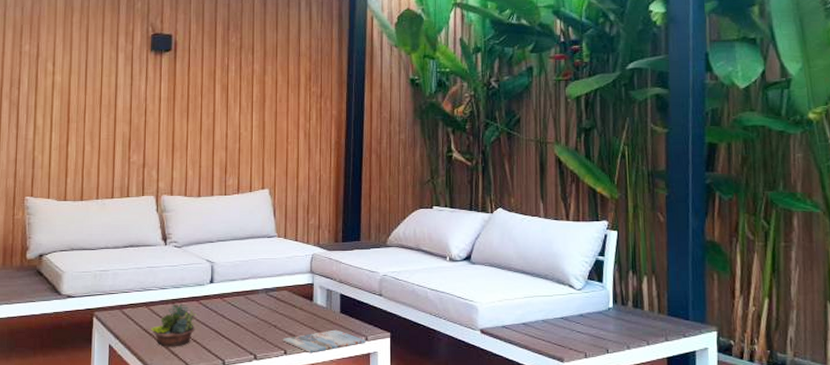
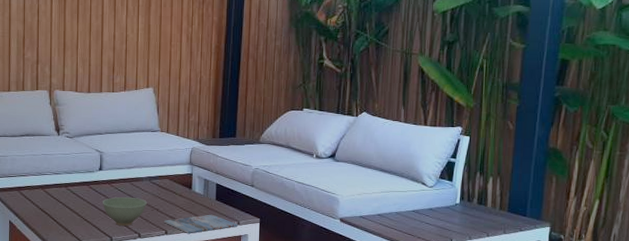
succulent planter: present [151,302,197,346] -> none [46,186,87,224]
bowl: none [213,312,263,346] -> present [102,196,147,226]

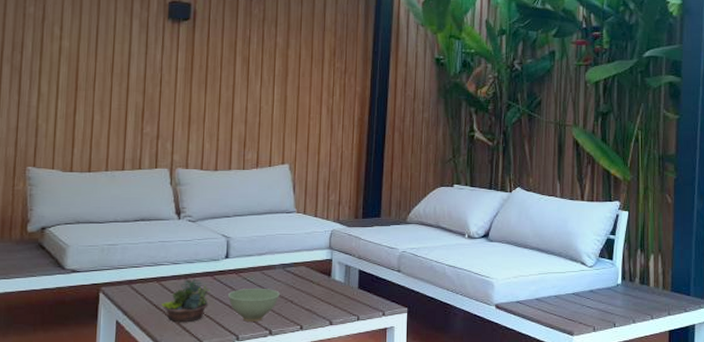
succulent planter: none [46,186,87,224] -> present [162,278,210,322]
magazine: present [163,214,238,233] -> none [298,305,383,328]

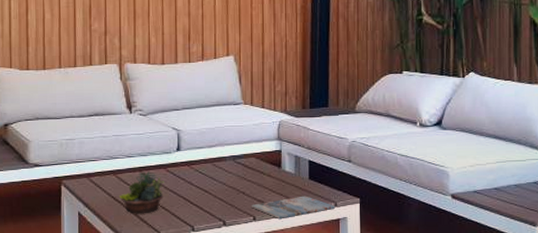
bowl: present [227,288,280,322] -> none [181,179,231,213]
magazine: none [298,305,383,328] -> present [251,196,336,218]

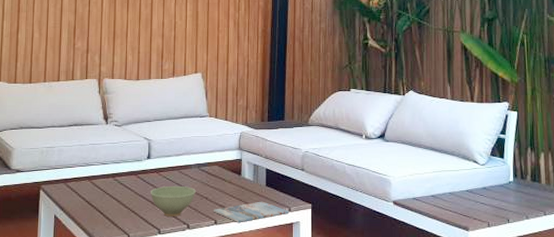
succulent planter: present [119,170,164,213] -> none [93,177,135,216]
bowl: none [181,179,231,213] -> present [150,185,196,216]

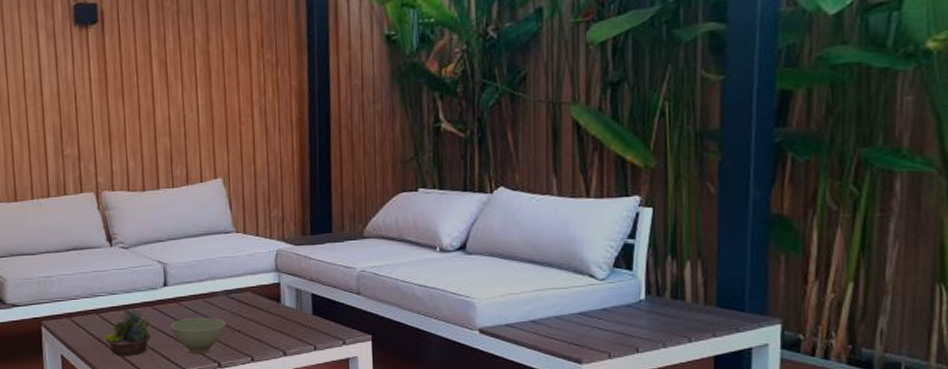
succulent planter: none [93,177,135,216] -> present [104,308,152,355]
magazine: present [213,201,289,222] -> none [248,333,344,359]

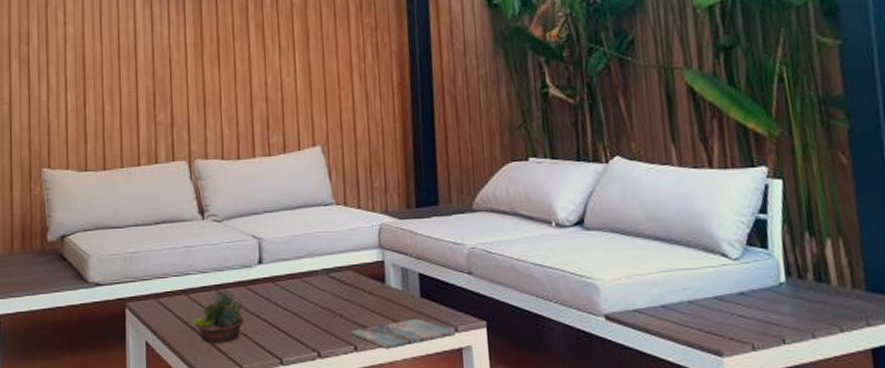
bowl: present [170,317,226,354] -> none [265,299,326,341]
magazine: none [248,333,344,359] -> present [350,318,456,348]

